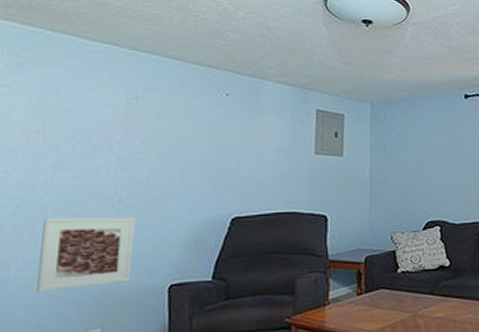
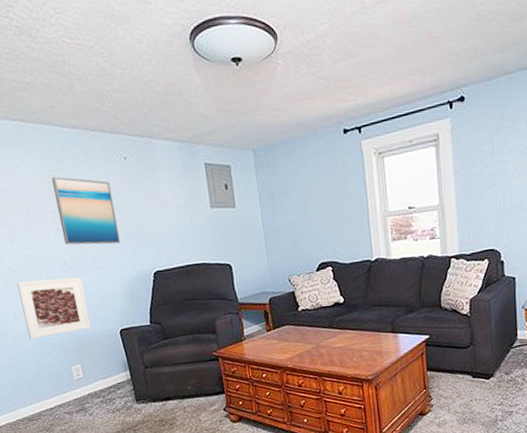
wall art: none [125,105,202,183] -> present [52,176,121,246]

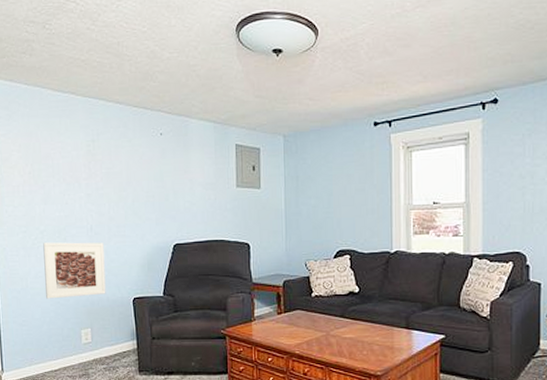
wall art: present [52,176,121,246] -> none [91,147,146,214]

